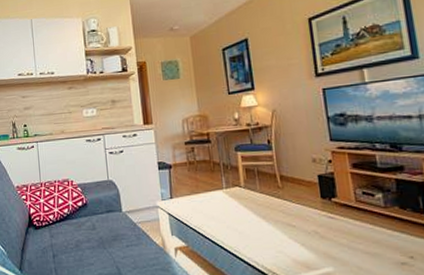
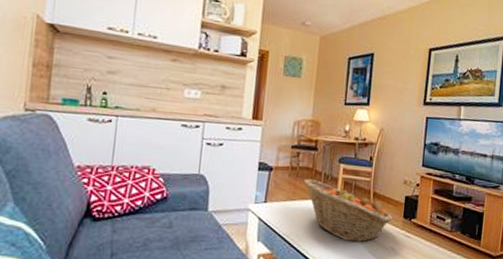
fruit basket: none [204,170,309,229] -> present [304,178,393,243]

